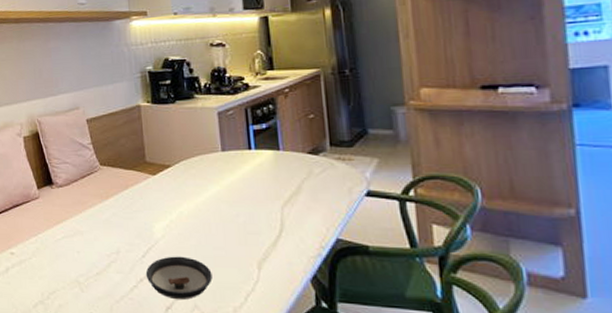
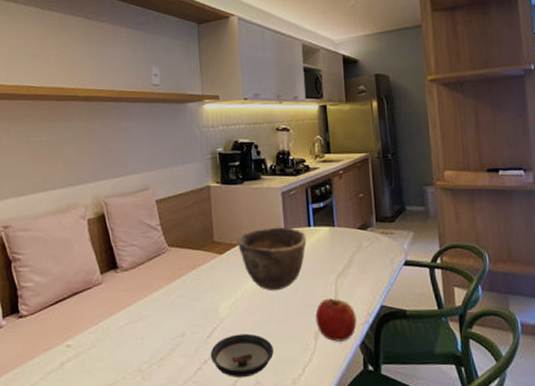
bowl: none [171,149,247,216] -> present [238,227,307,291]
apple: none [258,227,307,274] -> present [315,298,357,342]

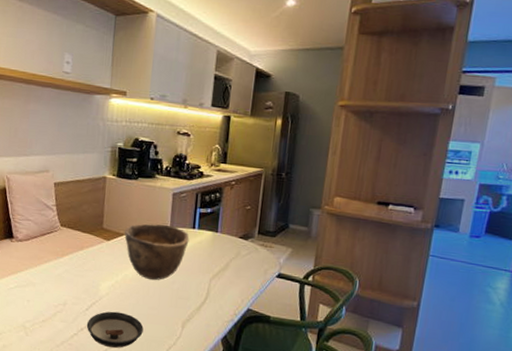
apple: present [315,298,357,342] -> none [185,294,223,333]

